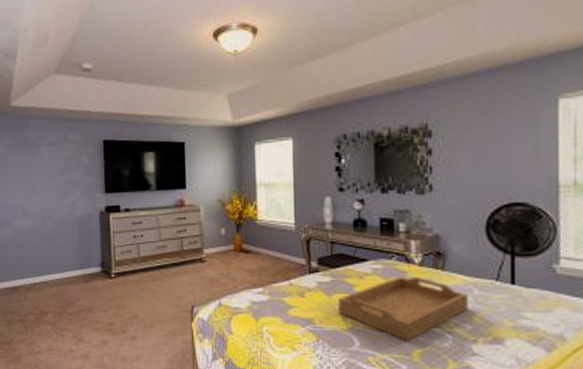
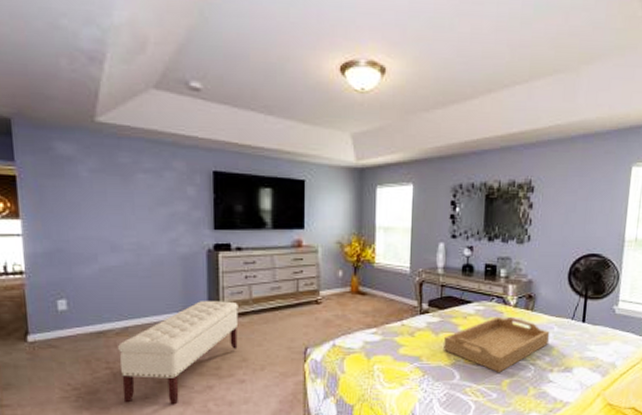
bench: none [28,260,129,358] -> present [118,301,239,405]

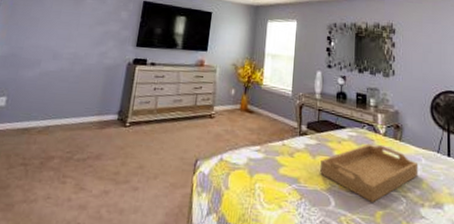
bench: present [118,301,239,405] -> none [27,107,145,208]

